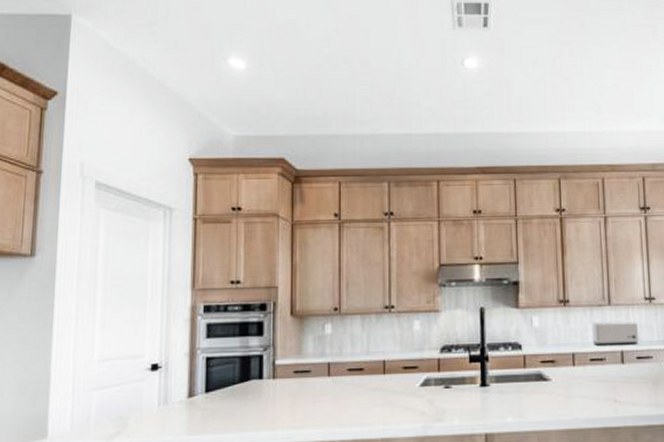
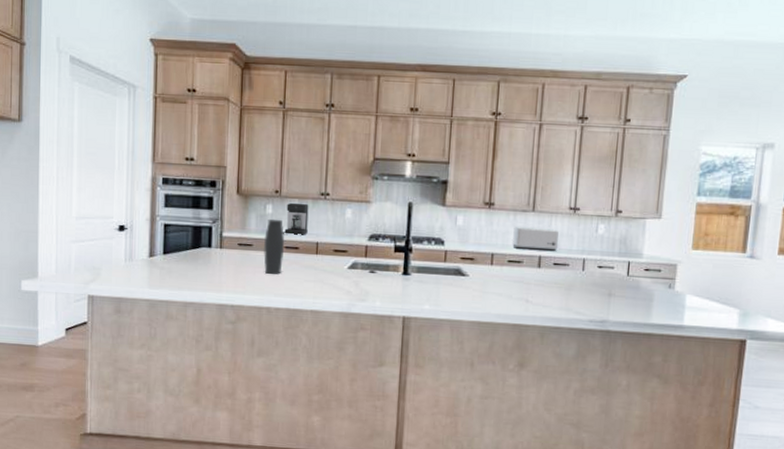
vase: none [323,339,348,403] -> present [263,218,285,276]
coffee maker: none [346,319,373,355] -> present [284,203,309,235]

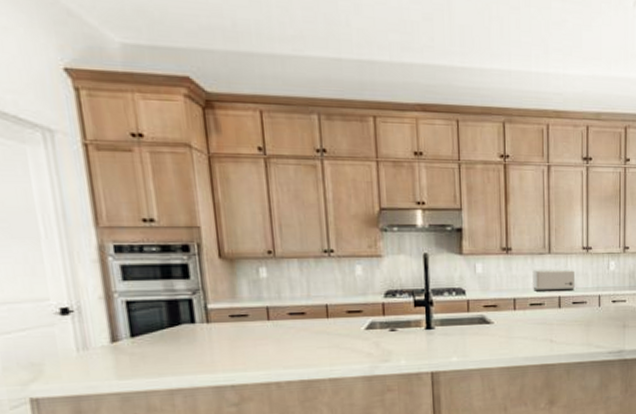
vase: present [263,218,285,276] -> none [261,283,289,346]
coffee maker: present [284,203,309,235] -> none [284,263,314,299]

